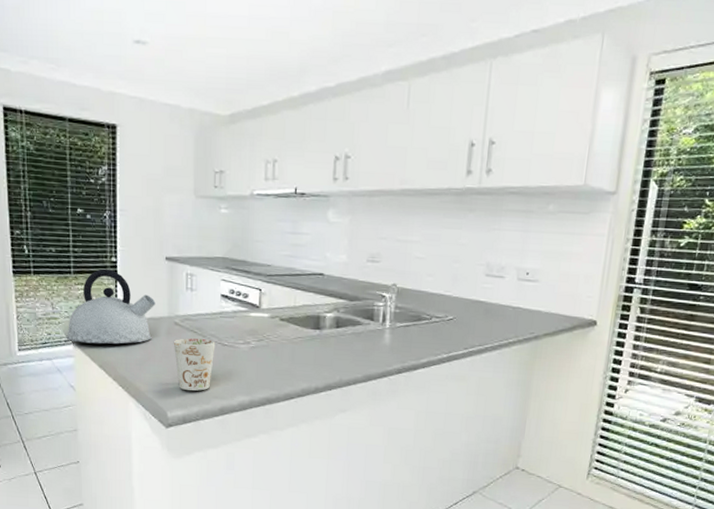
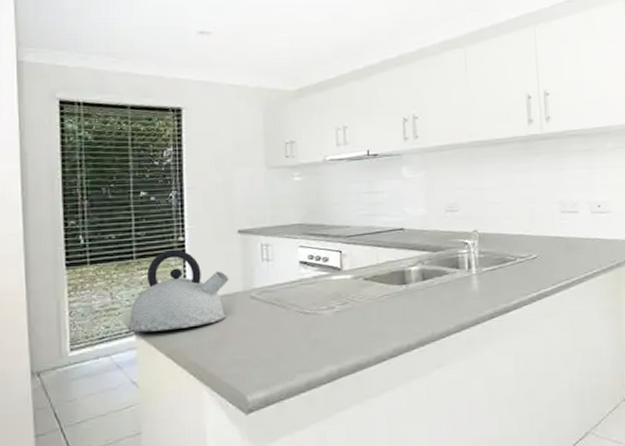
mug: present [173,338,216,391] -> none [250,310,297,368]

